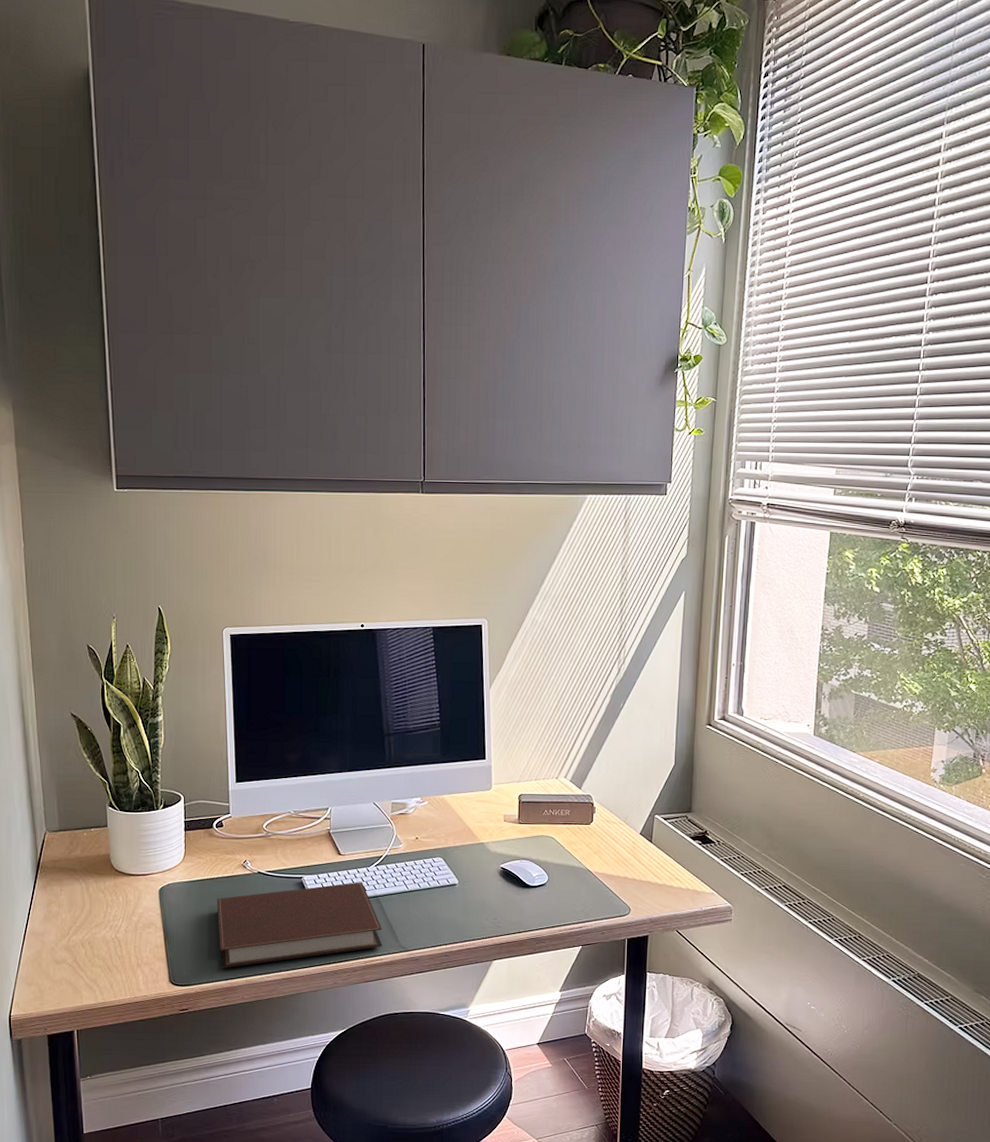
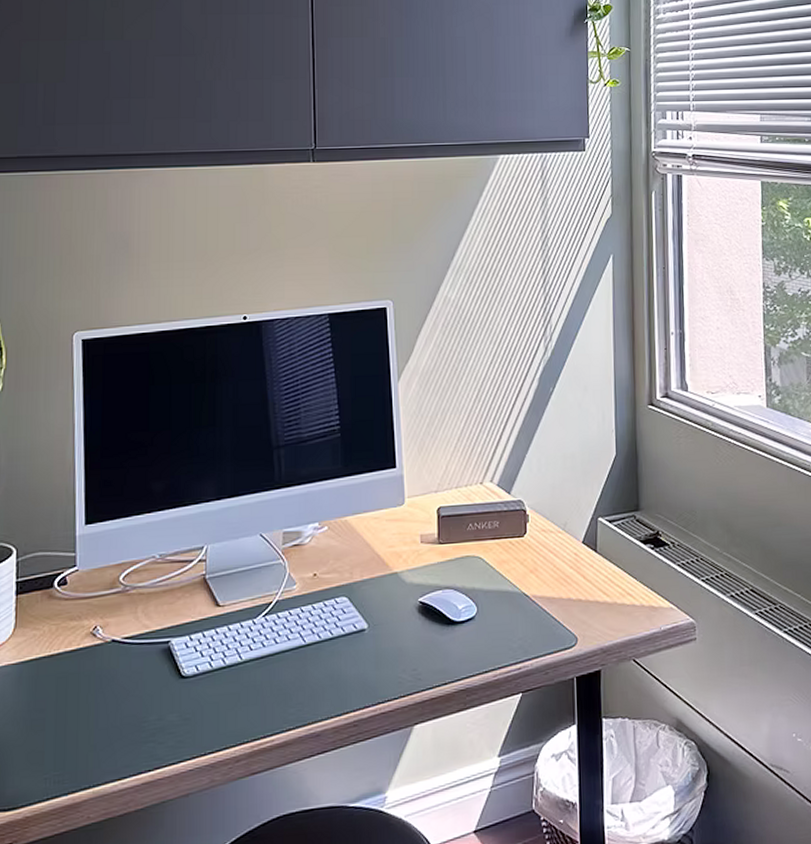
notebook: present [216,882,383,968] -> none [56,639,274,778]

